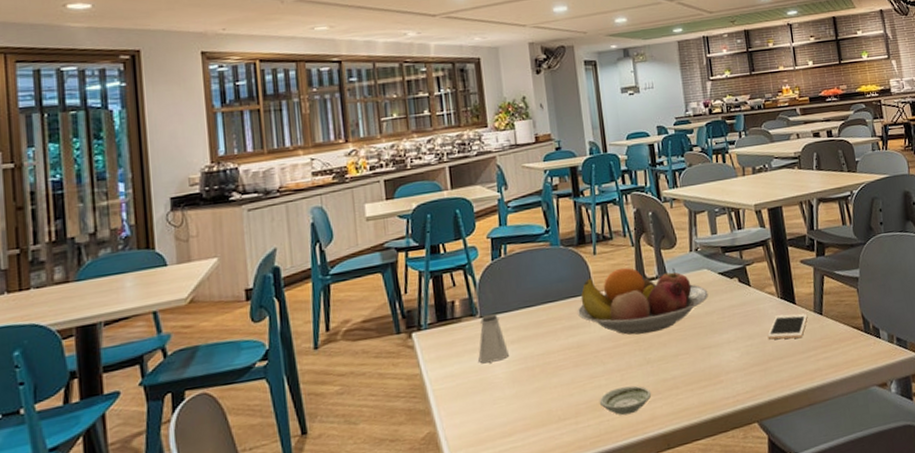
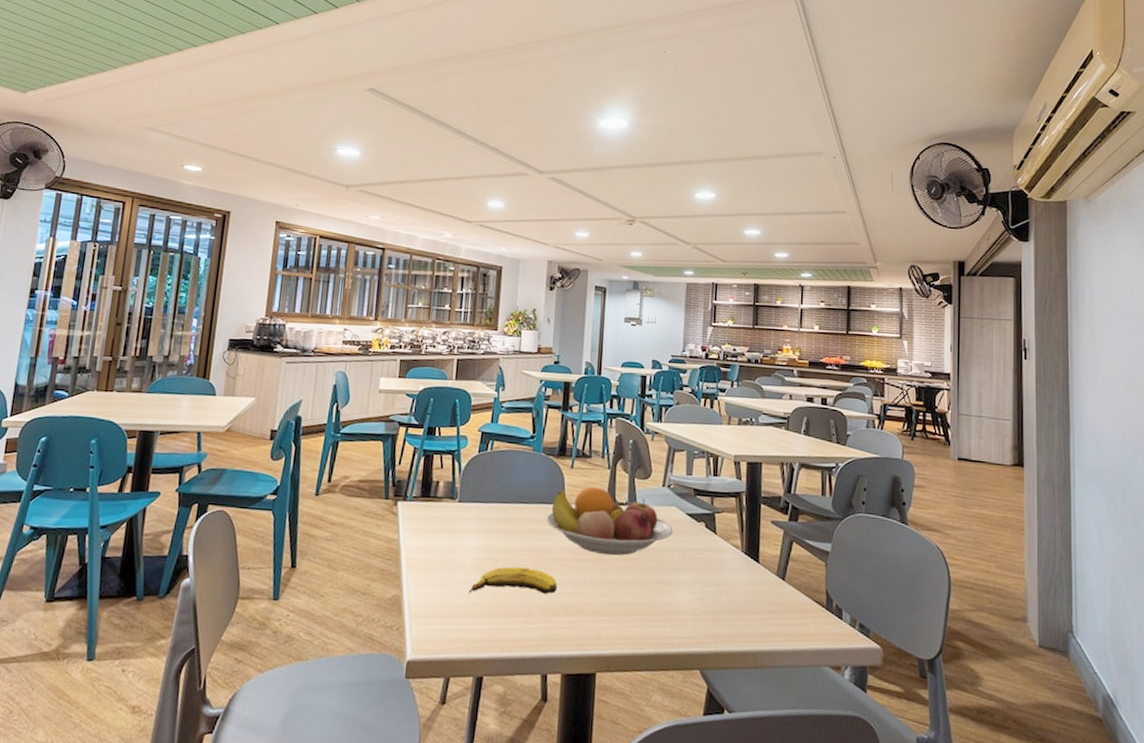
saltshaker: present [478,313,509,363] -> none [450,500,478,546]
banana: none [508,366,602,410] -> present [468,566,558,594]
saucer: present [599,385,652,416] -> none [550,599,601,628]
cell phone: present [767,313,808,340] -> none [724,569,769,598]

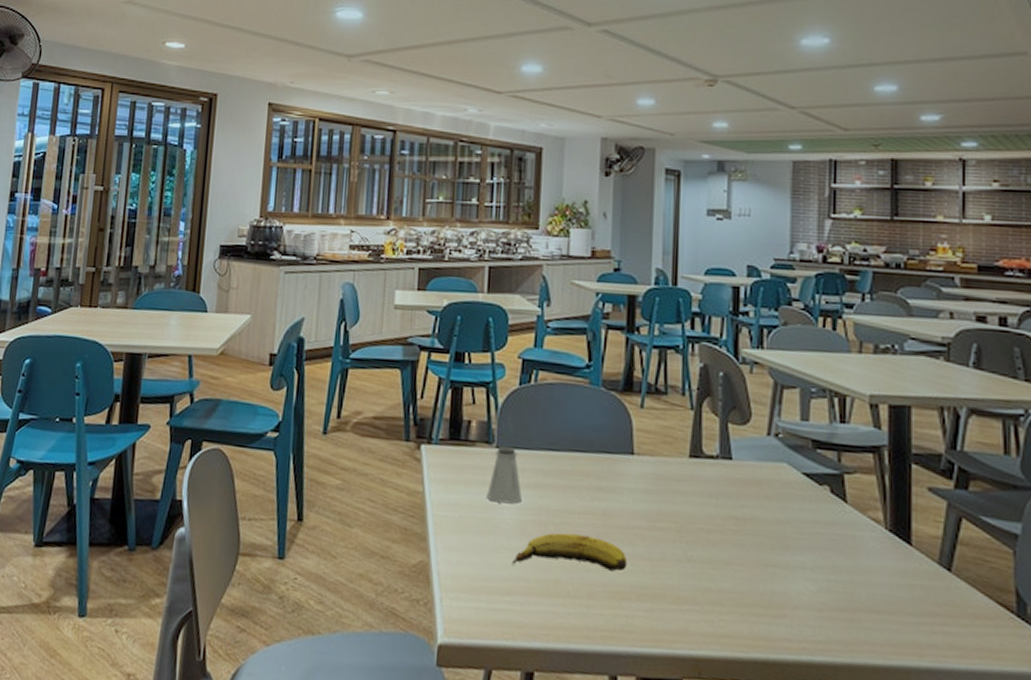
saltshaker: none [450,500,478,546] -> present [487,446,522,504]
fruit bowl: present [545,486,673,556] -> none [609,432,784,526]

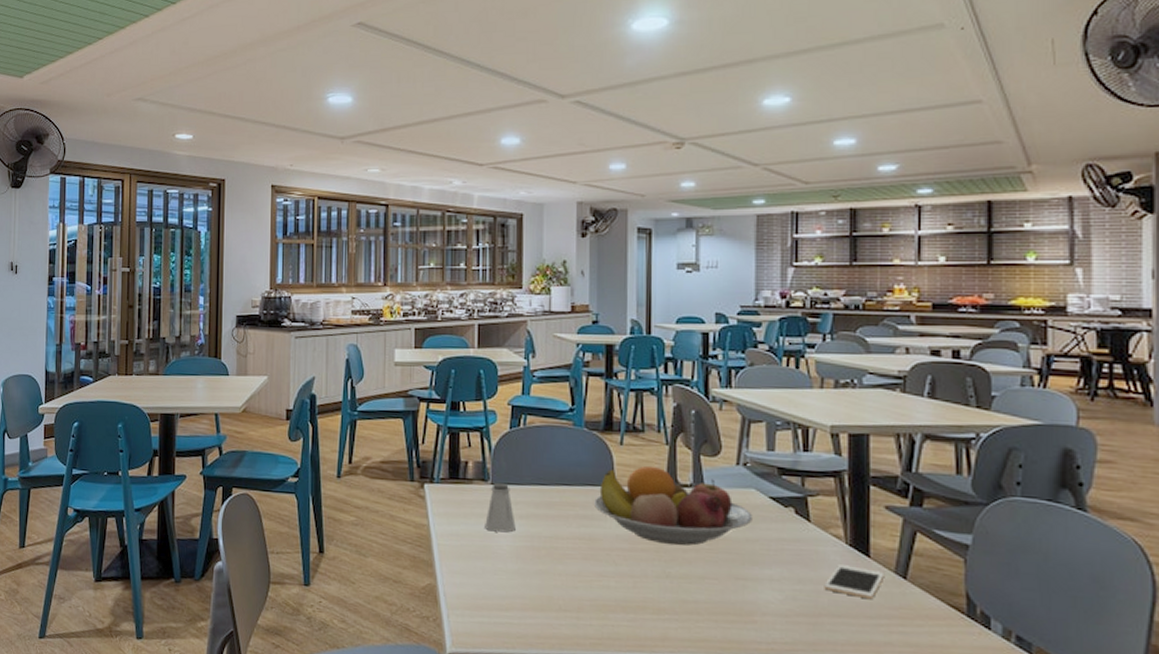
banana: present [511,532,627,572] -> none [509,556,612,588]
fruit bowl: none [609,432,784,526] -> present [593,465,753,546]
cell phone: none [861,552,928,594] -> present [824,565,885,600]

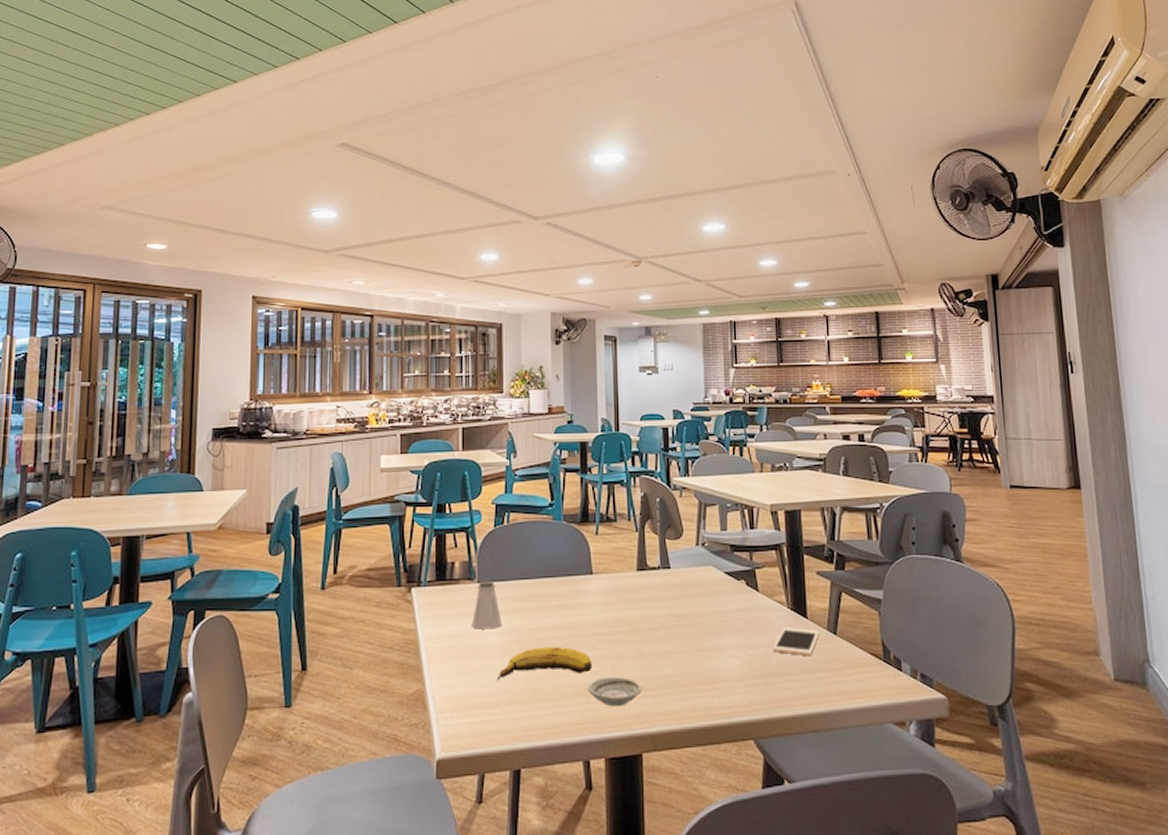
banana: none [509,556,612,588] -> present [496,647,592,681]
fruit bowl: present [593,465,753,546] -> none [573,552,712,625]
saucer: none [605,594,667,627] -> present [587,677,642,707]

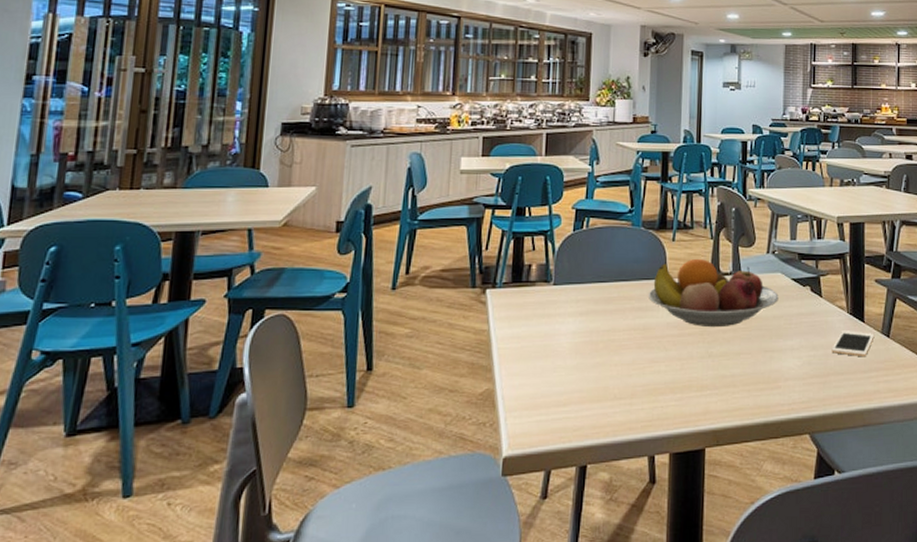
saltshaker: present [472,580,502,629] -> none [546,283,576,330]
banana: present [496,647,592,681] -> none [567,348,662,380]
fruit bowl: none [573,552,712,625] -> present [647,258,779,328]
saucer: present [587,677,642,707] -> none [656,376,709,405]

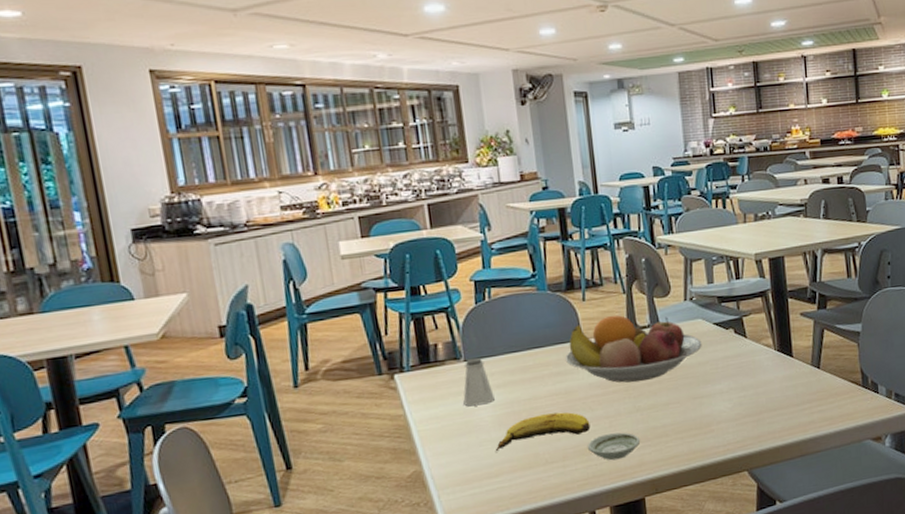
saltshaker: none [546,283,576,330] -> present [463,357,495,407]
banana: none [567,348,662,380] -> present [495,412,591,452]
saucer: none [656,376,709,405] -> present [587,432,641,461]
cell phone: present [831,331,875,357] -> none [762,366,805,392]

